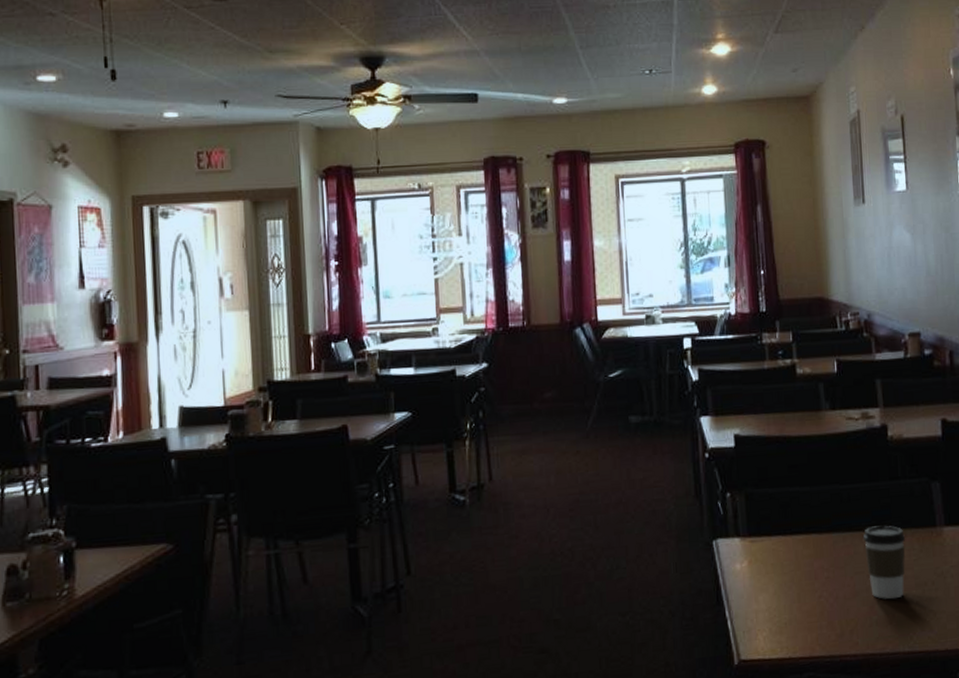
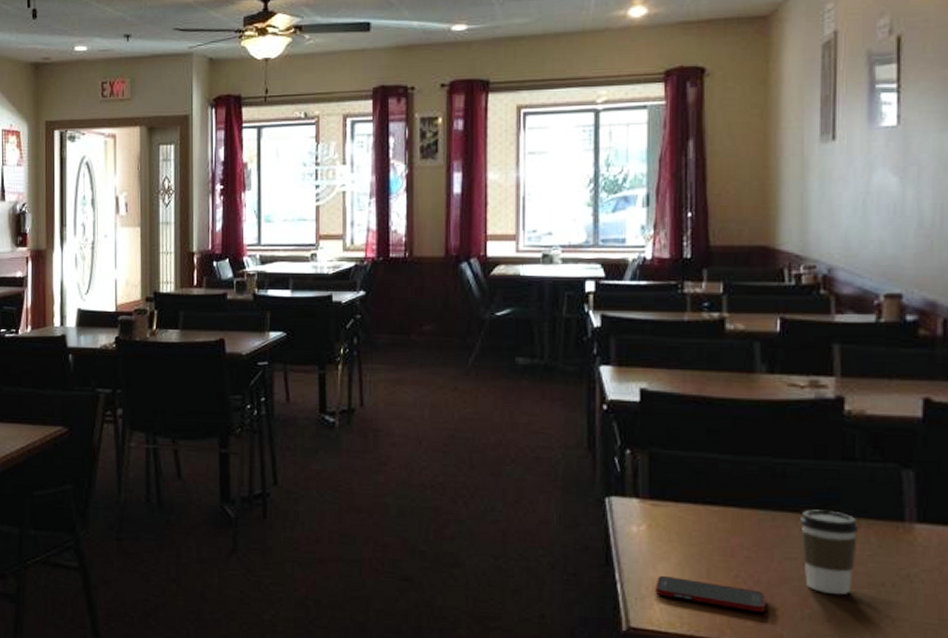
cell phone: none [758,605,844,627] -> present [655,575,765,612]

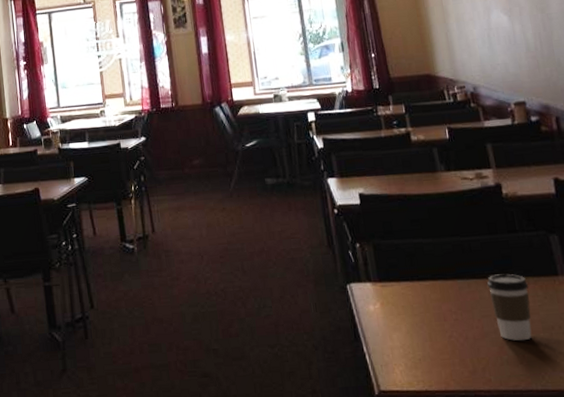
cell phone: present [655,575,765,612] -> none [394,343,476,364]

